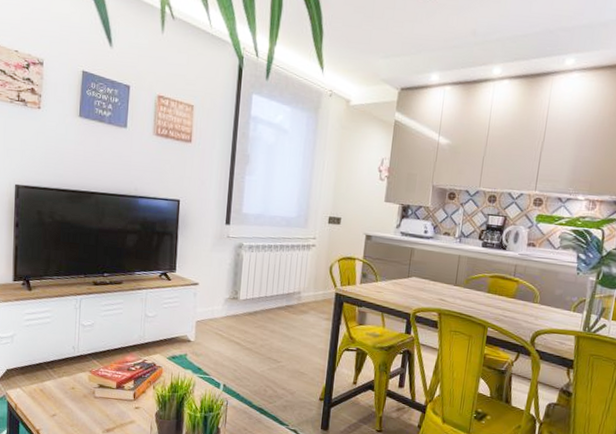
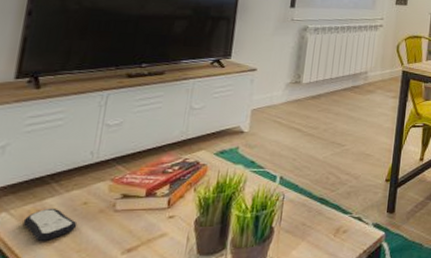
remote control: none [32,388,69,414] -> present [23,207,77,241]

